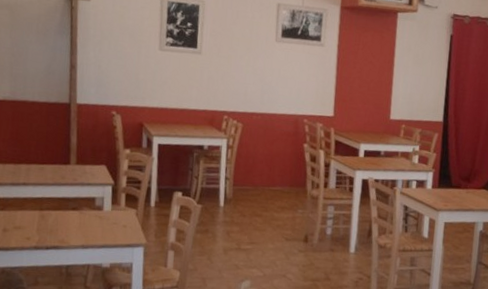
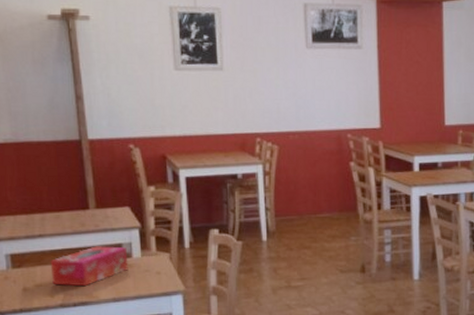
tissue box: none [29,197,99,233] -> present [50,246,129,287]

